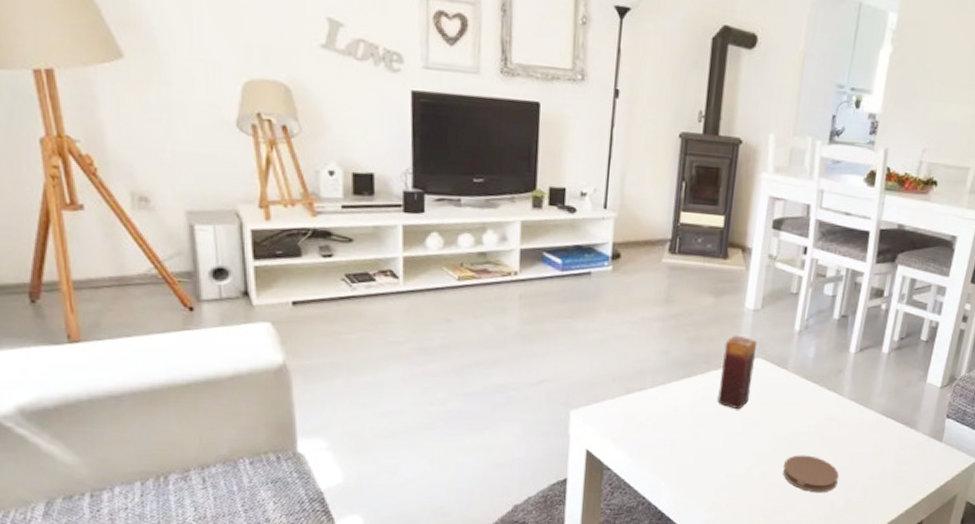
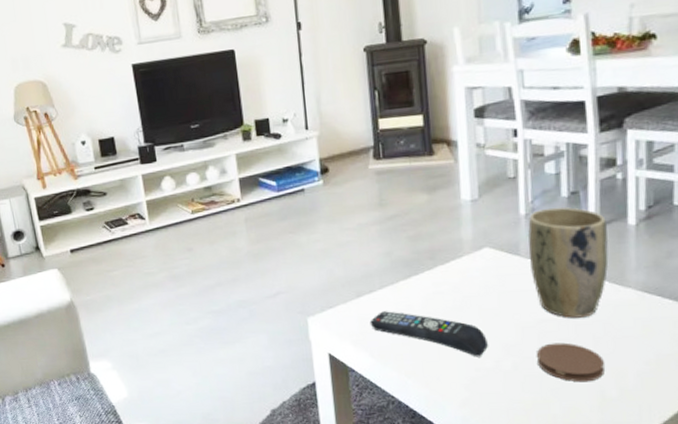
remote control: none [634,411,743,464] -> present [370,311,488,357]
candle: present [717,335,758,410] -> none [447,227,484,302]
plant pot: none [794,328,865,434] -> present [528,207,609,318]

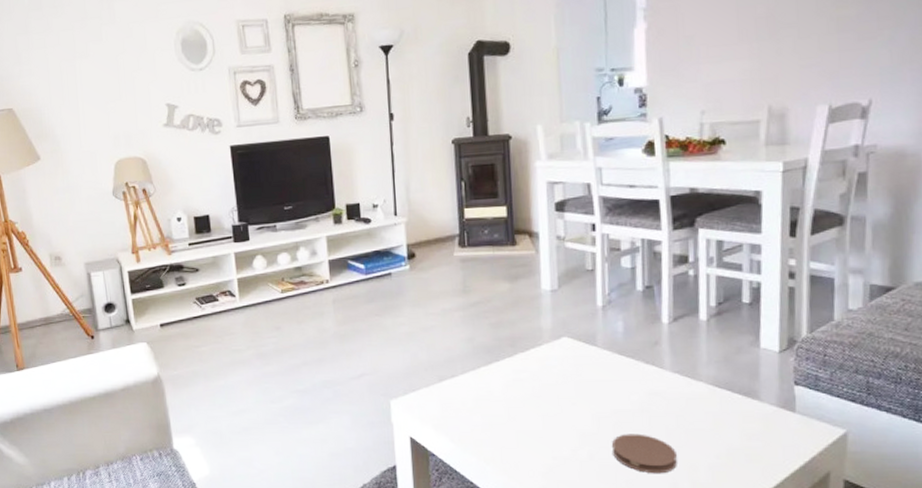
remote control: present [370,311,488,357] -> none [451,396,565,445]
plant pot: present [528,207,609,318] -> none [605,301,681,410]

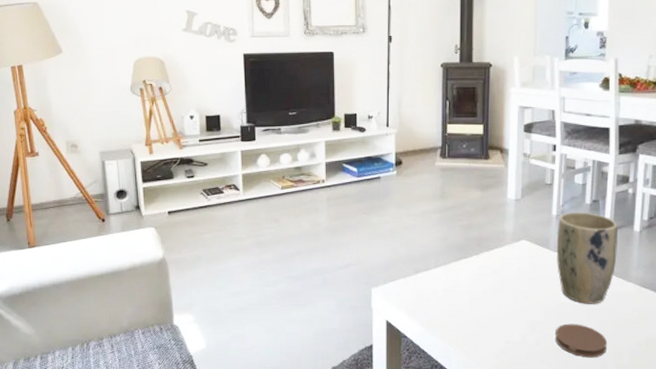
plant pot: none [605,301,681,410] -> present [557,213,618,304]

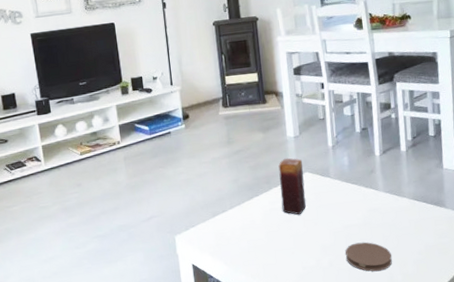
candle: none [492,221,521,285] -> present [278,158,306,215]
plant pot: present [557,213,618,304] -> none [334,140,390,223]

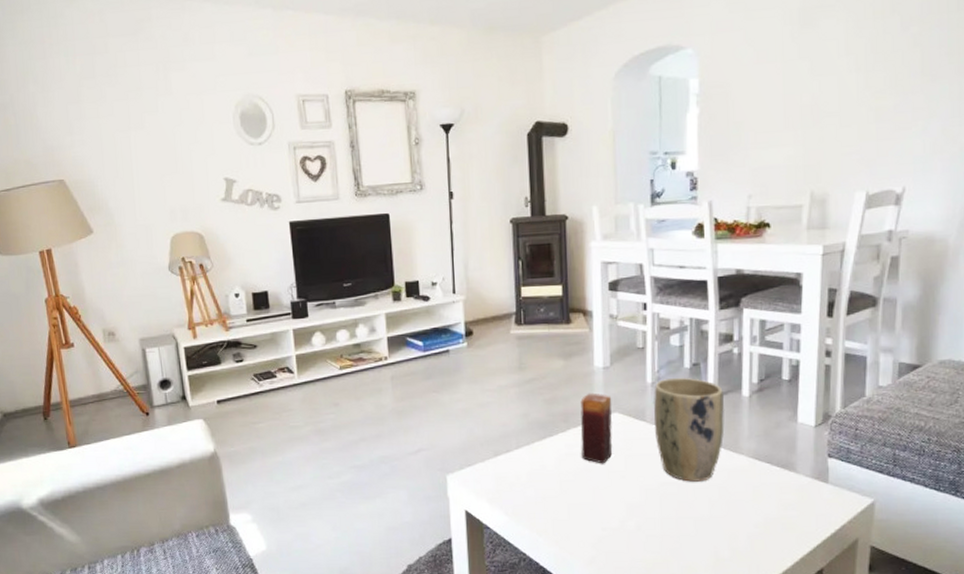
plant pot: none [334,140,390,223] -> present [654,378,724,482]
coaster: present [345,242,392,272] -> none [659,505,719,543]

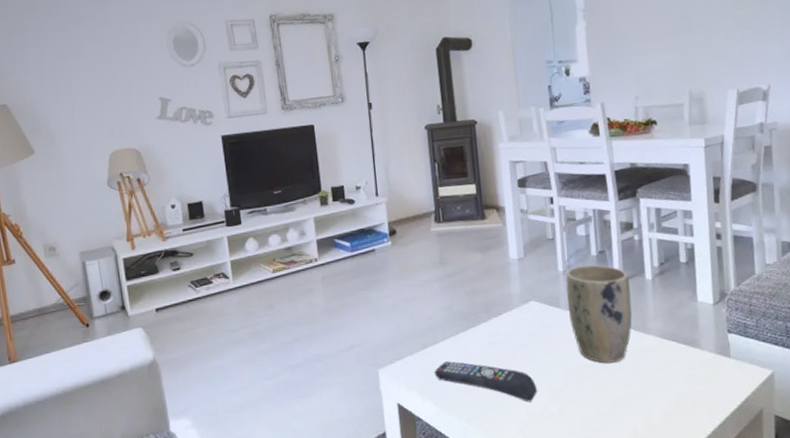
remote control: none [505,470,614,517] -> present [434,361,537,402]
candle: present [580,393,613,464] -> none [499,283,532,351]

